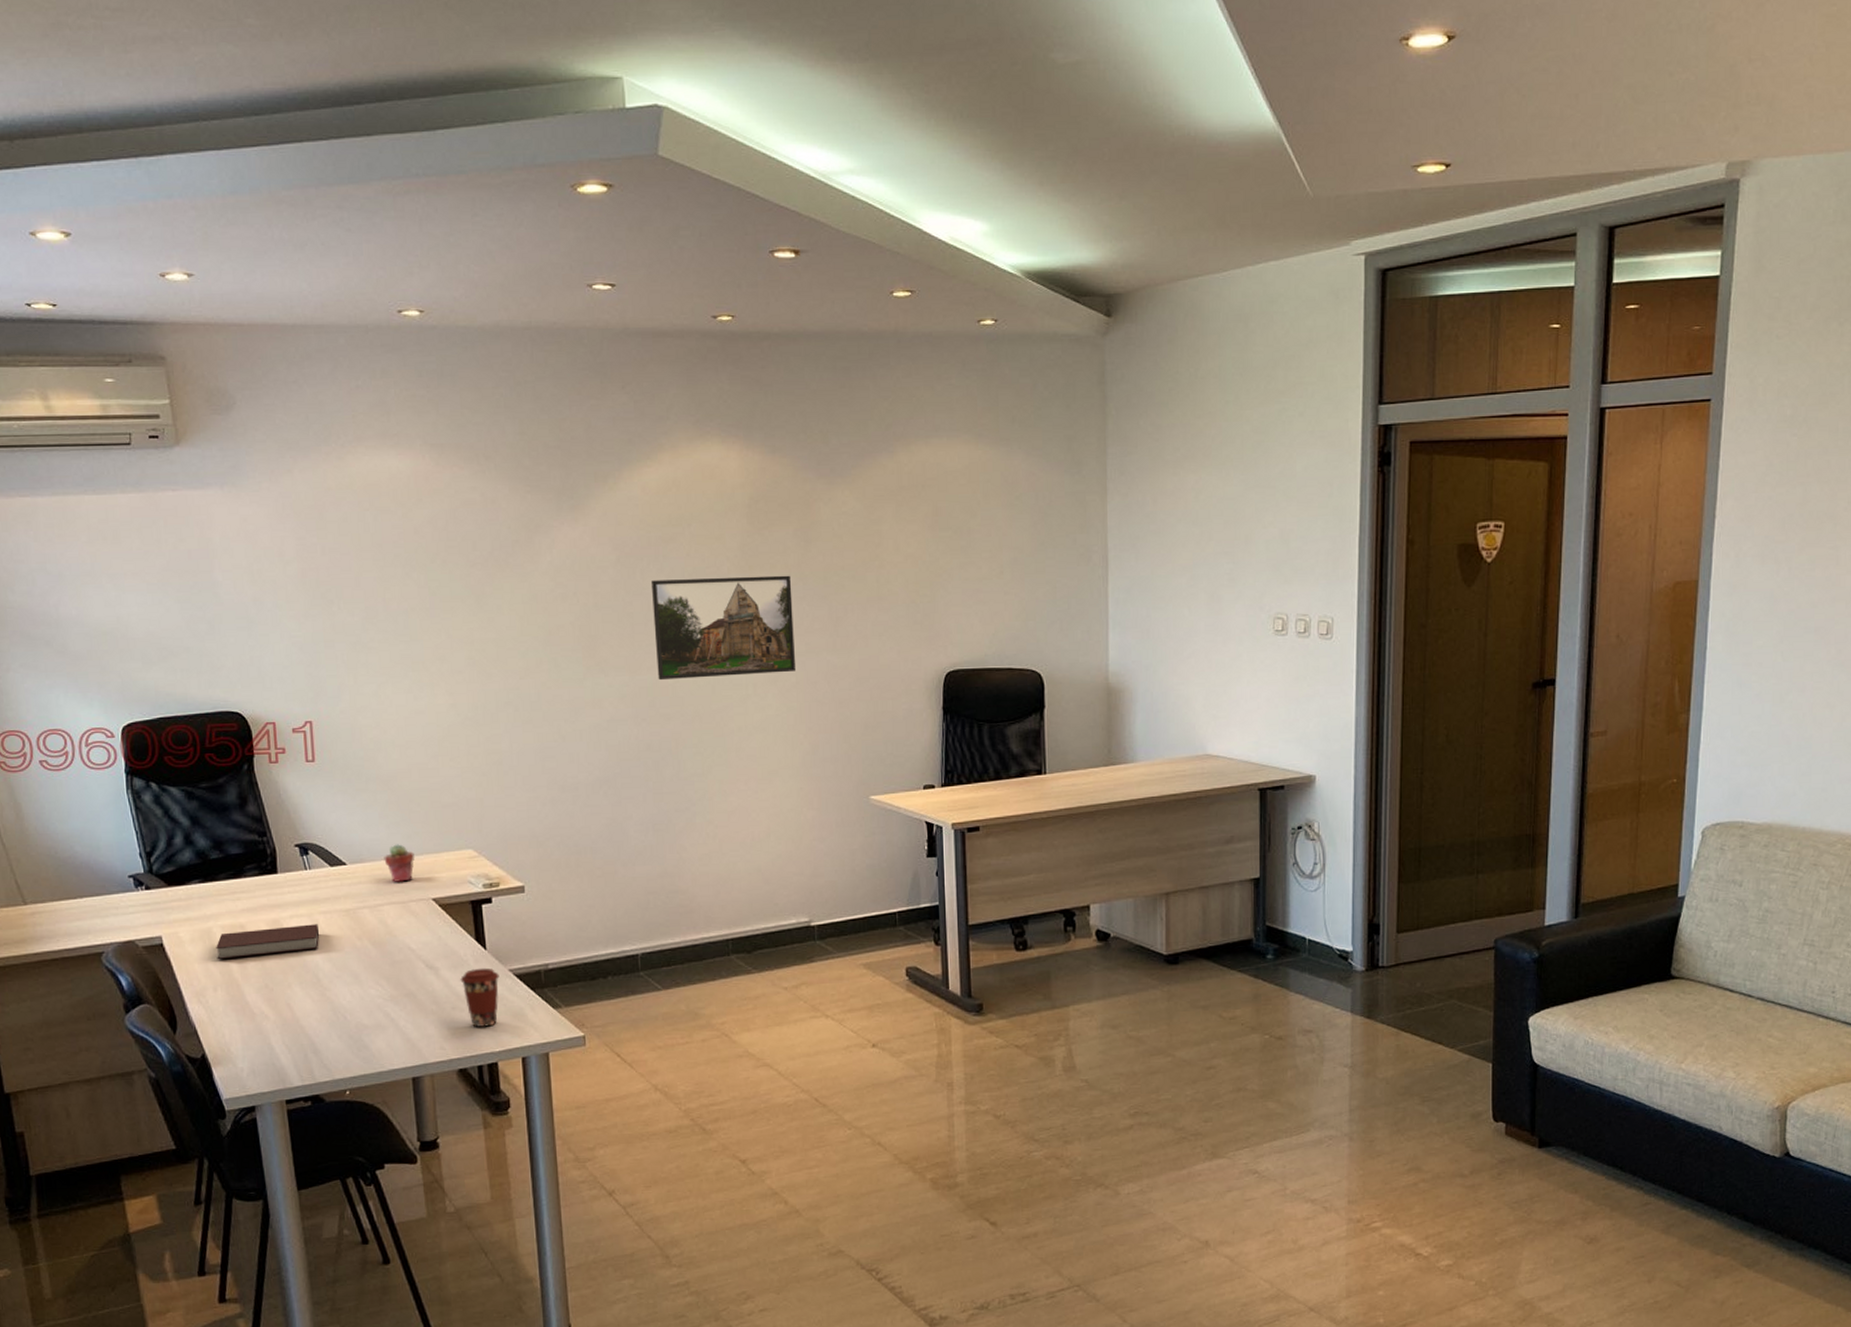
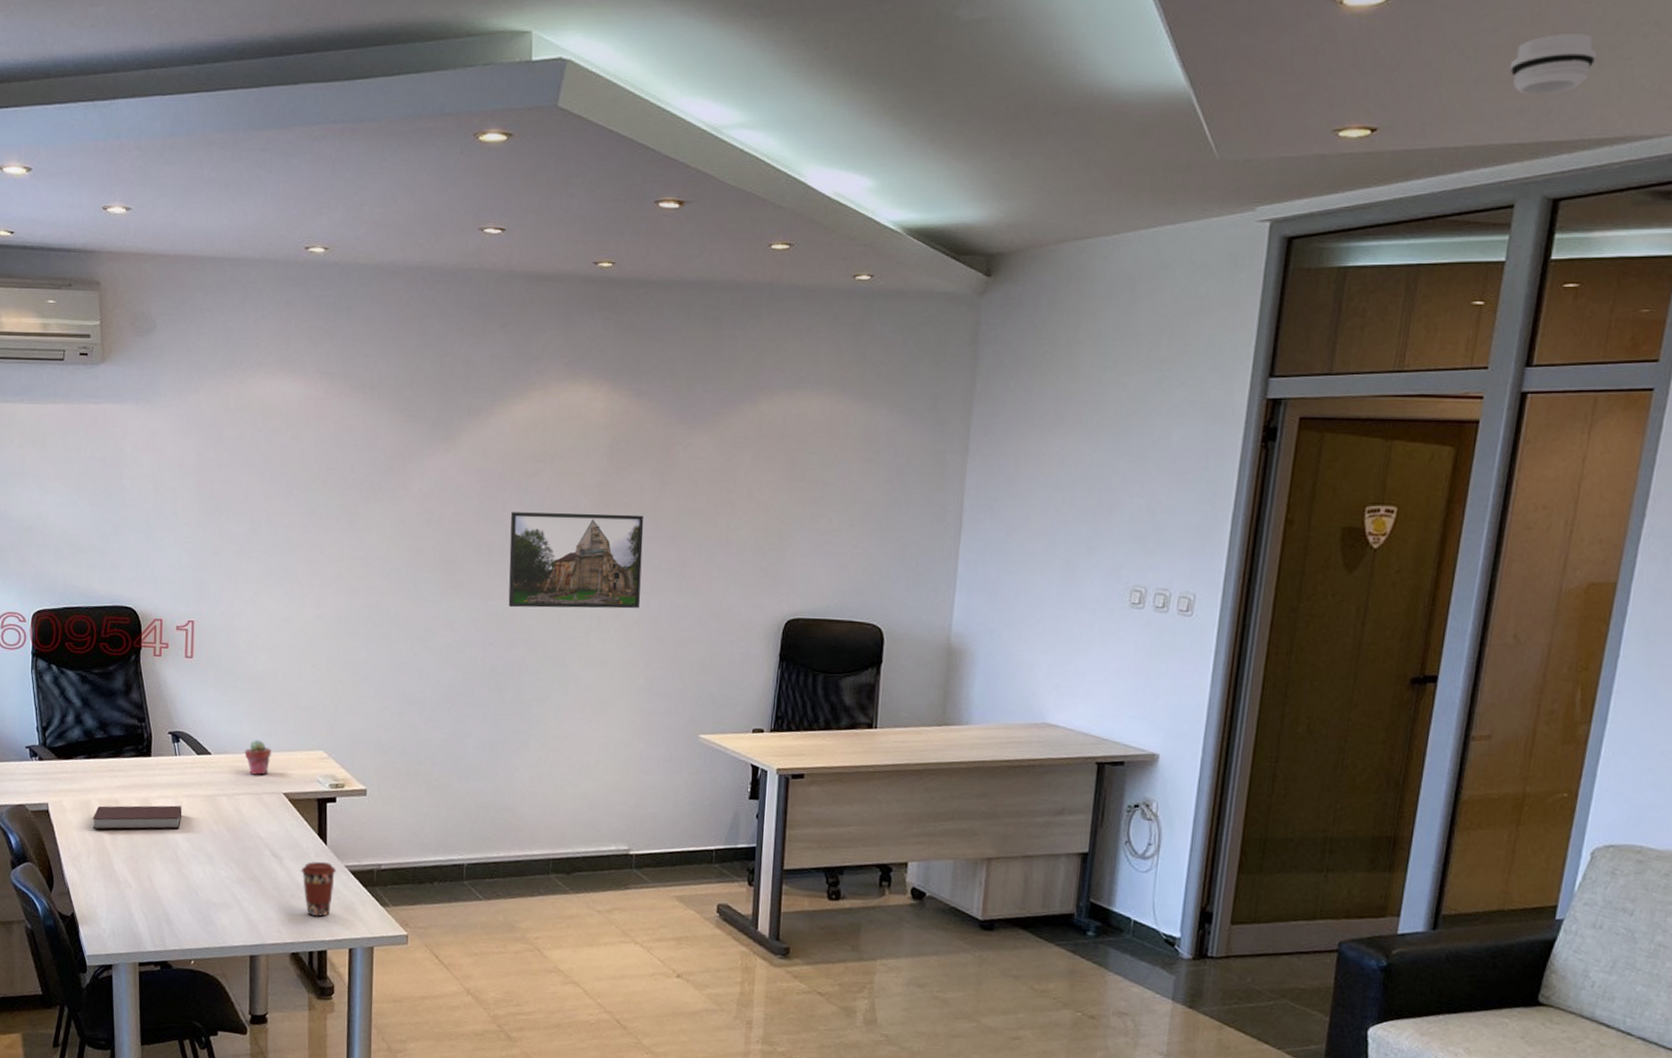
smoke detector: none [1560,72,1633,130] -> present [1509,32,1597,94]

